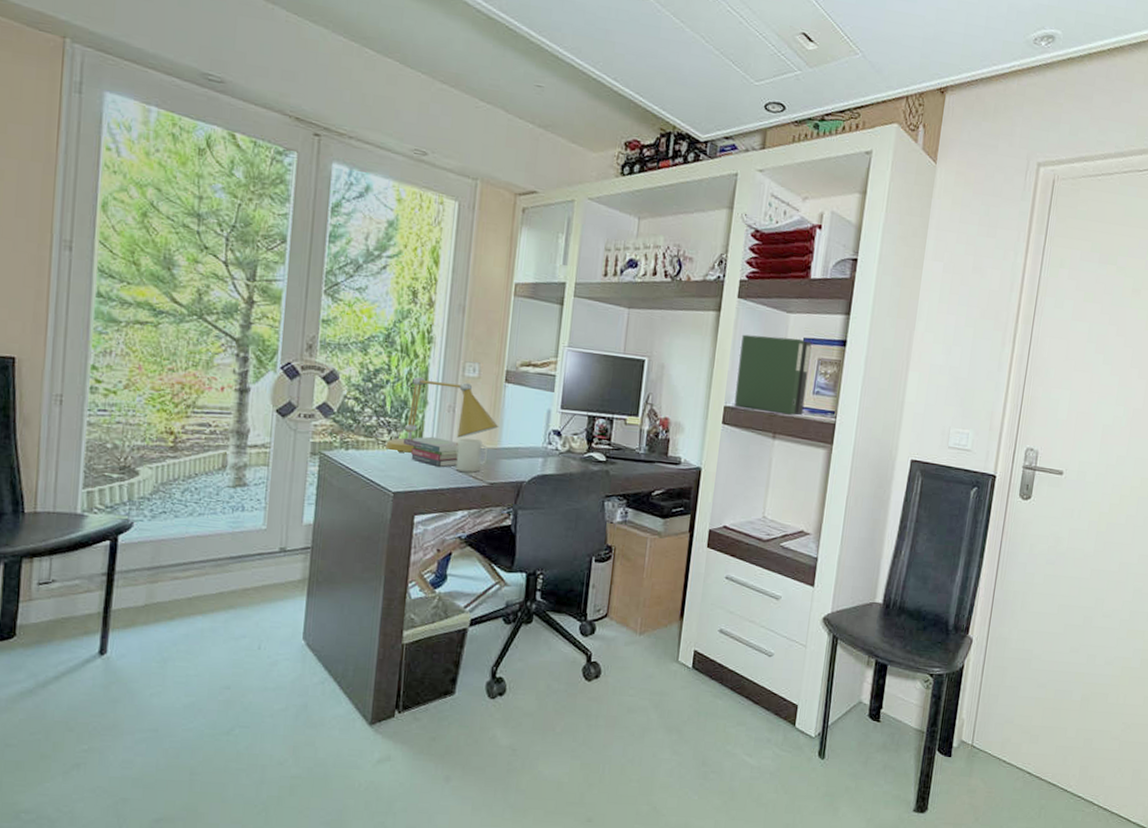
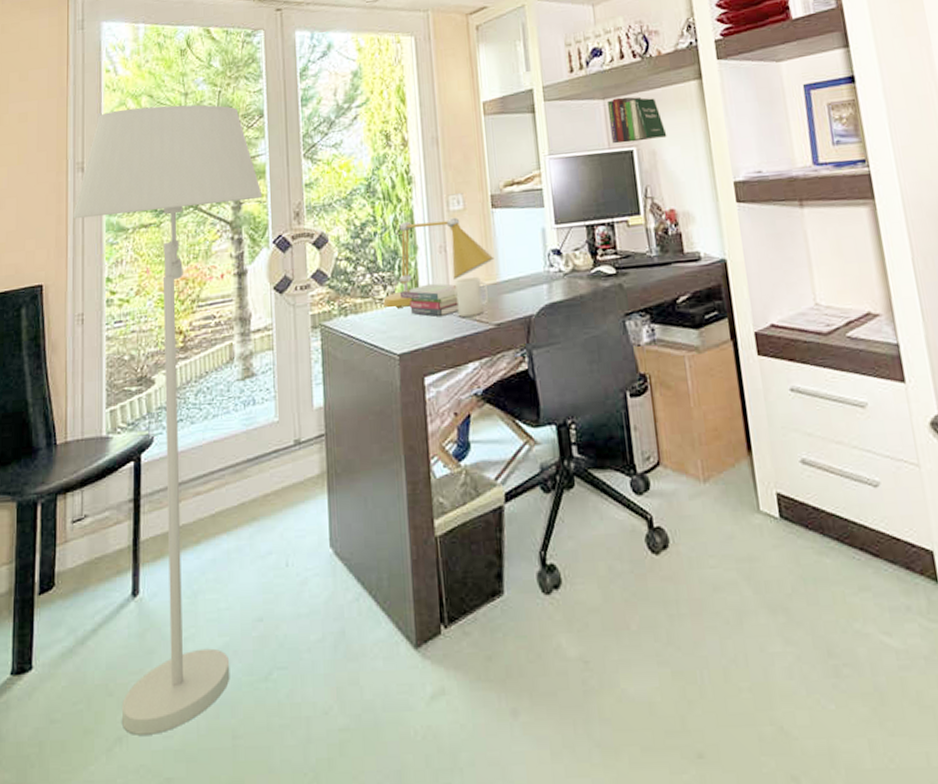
floor lamp: none [56,194,275,765] -> present [73,104,263,735]
books: none [628,309,678,355] -> present [607,96,667,144]
binder: present [734,334,812,415] -> none [733,86,828,180]

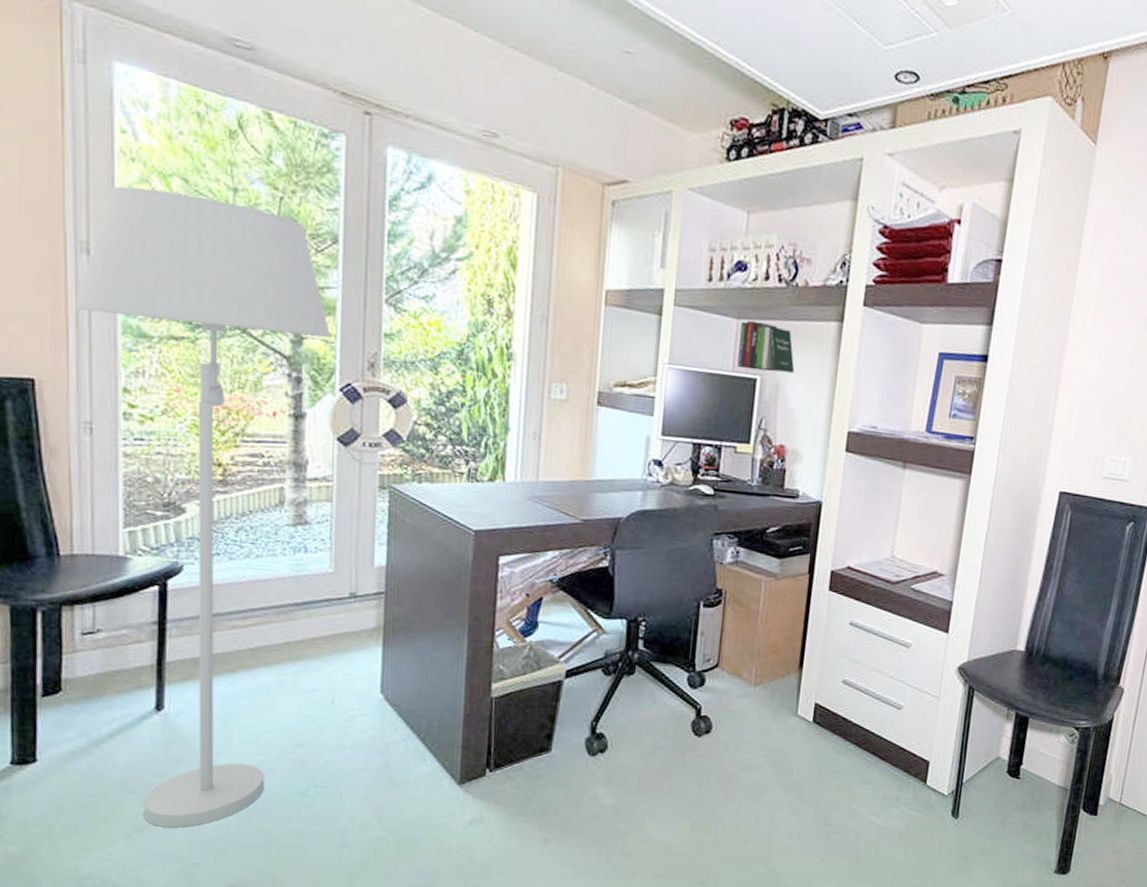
table lamp: present [382,217,495,308] -> none [462,399,592,486]
books: present [399,283,459,317] -> none [483,467,547,503]
mug: present [455,276,490,317] -> none [543,469,581,508]

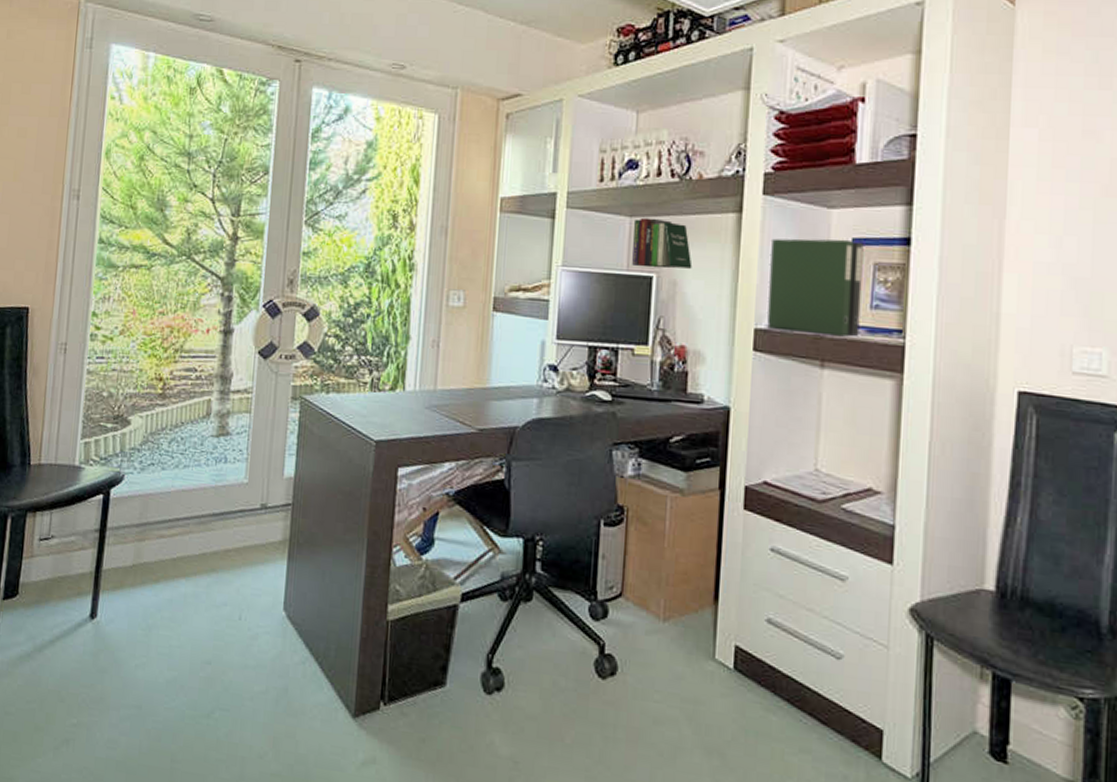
floor lamp: present [75,185,331,828] -> none [64,141,258,744]
binder: none [859,349,948,442] -> present [767,238,864,337]

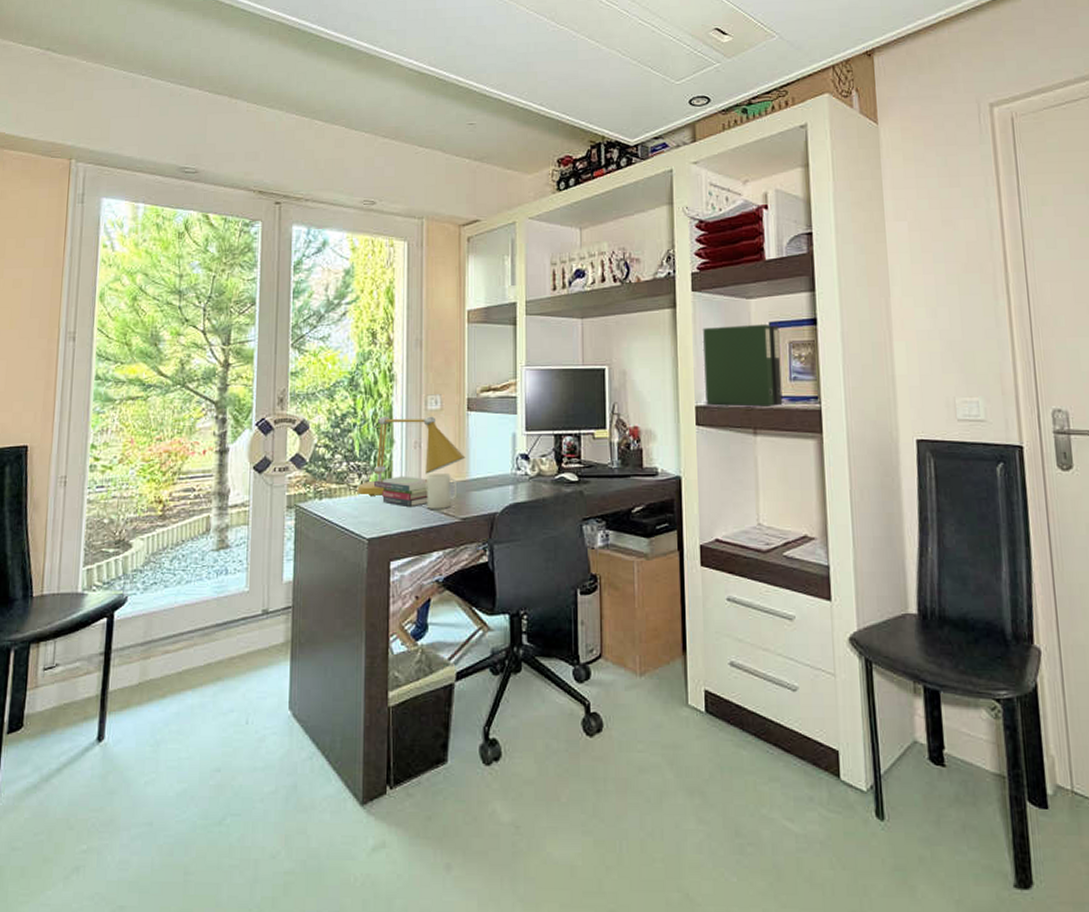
table lamp: none [365,309,488,395] -> present [356,416,466,496]
books: none [384,376,445,412] -> present [373,476,428,508]
mug: none [441,377,477,417] -> present [426,472,458,509]
books: present [632,217,693,269] -> none [584,318,638,361]

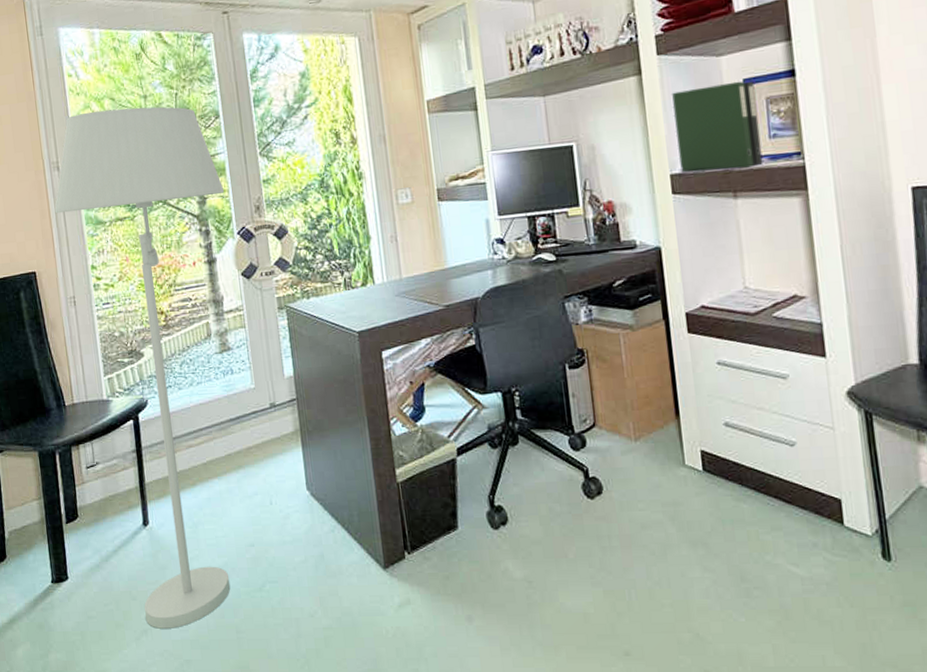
floor lamp: none [62,284,249,866] -> present [54,106,231,629]
table lamp: present [356,416,466,496] -> none [340,209,442,292]
books: present [373,476,428,508] -> none [356,269,411,300]
mug: present [426,472,458,509] -> none [406,263,439,299]

